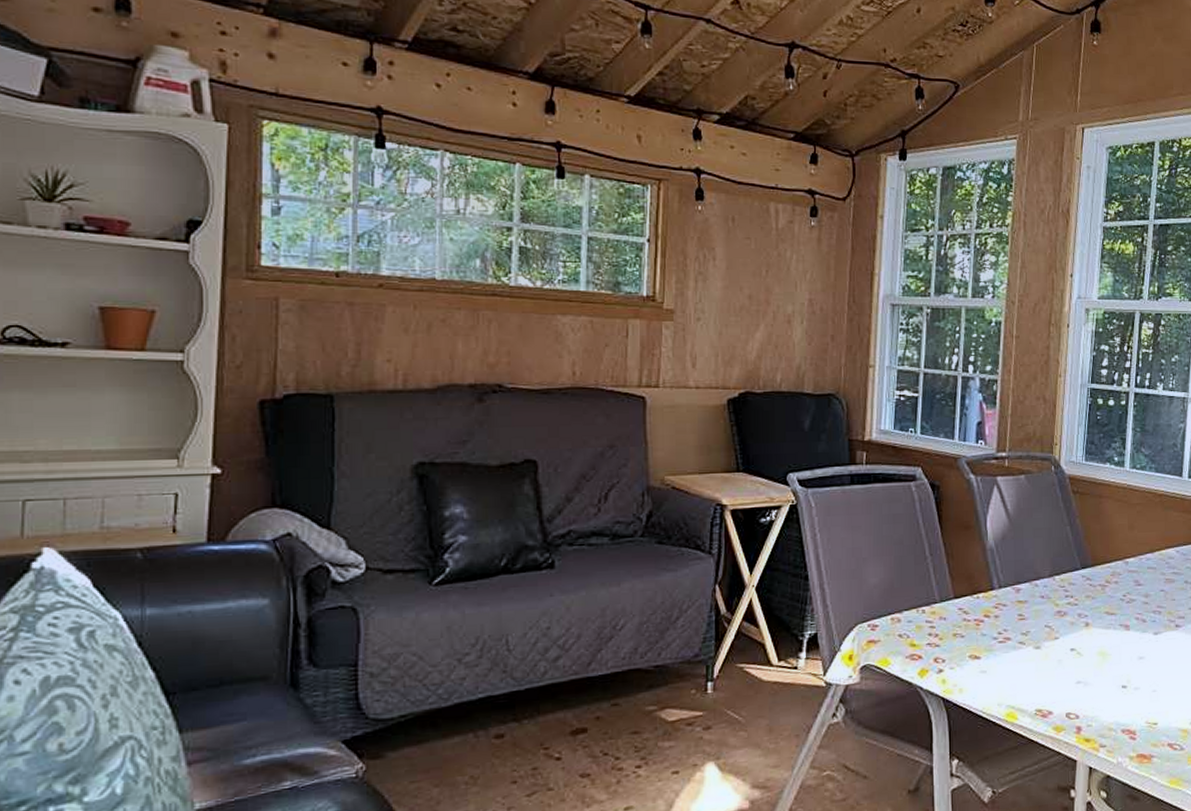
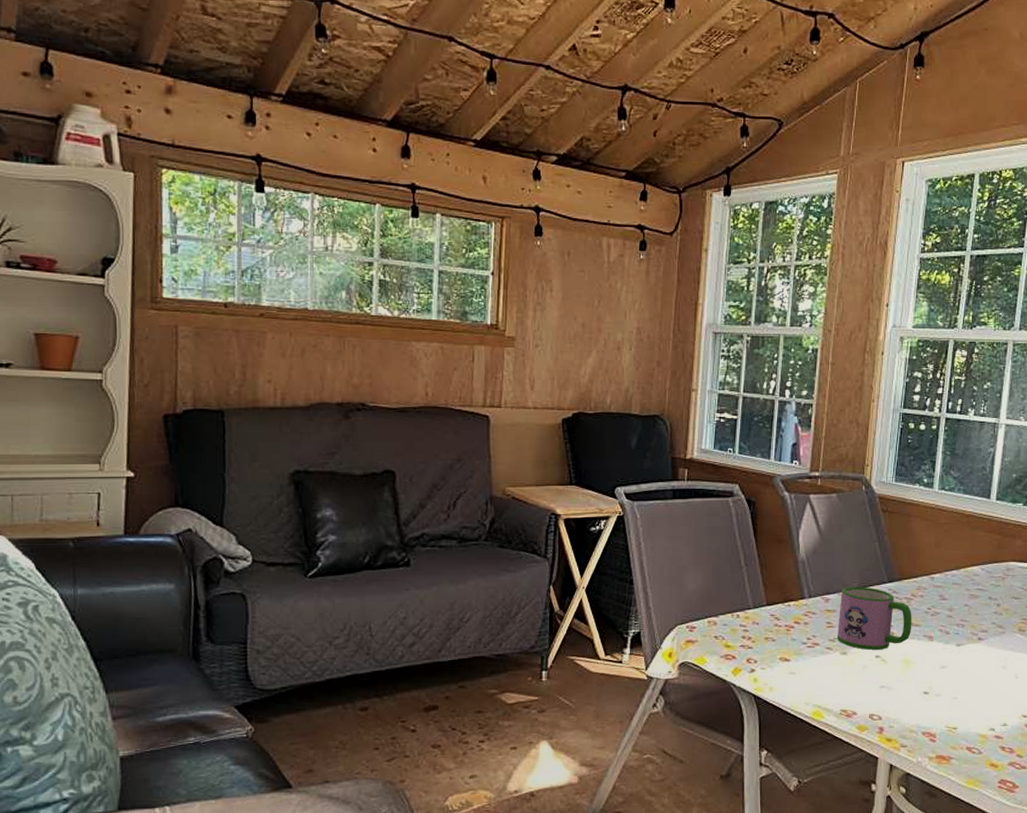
mug: none [1030,574,1108,643] -> present [838,586,912,650]

